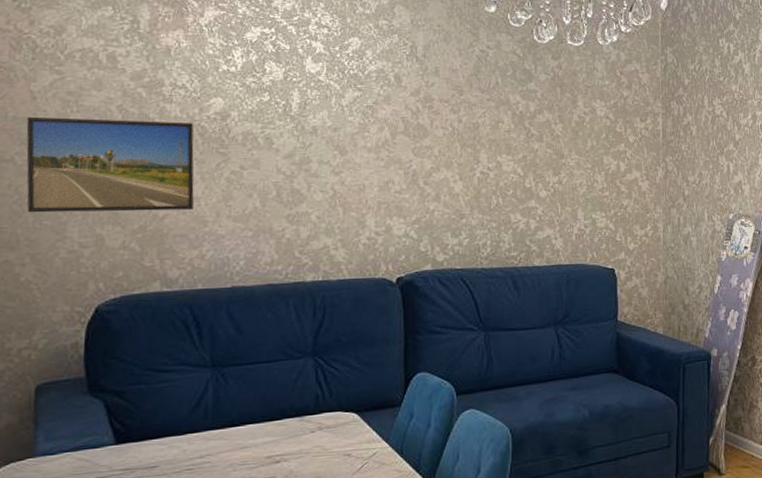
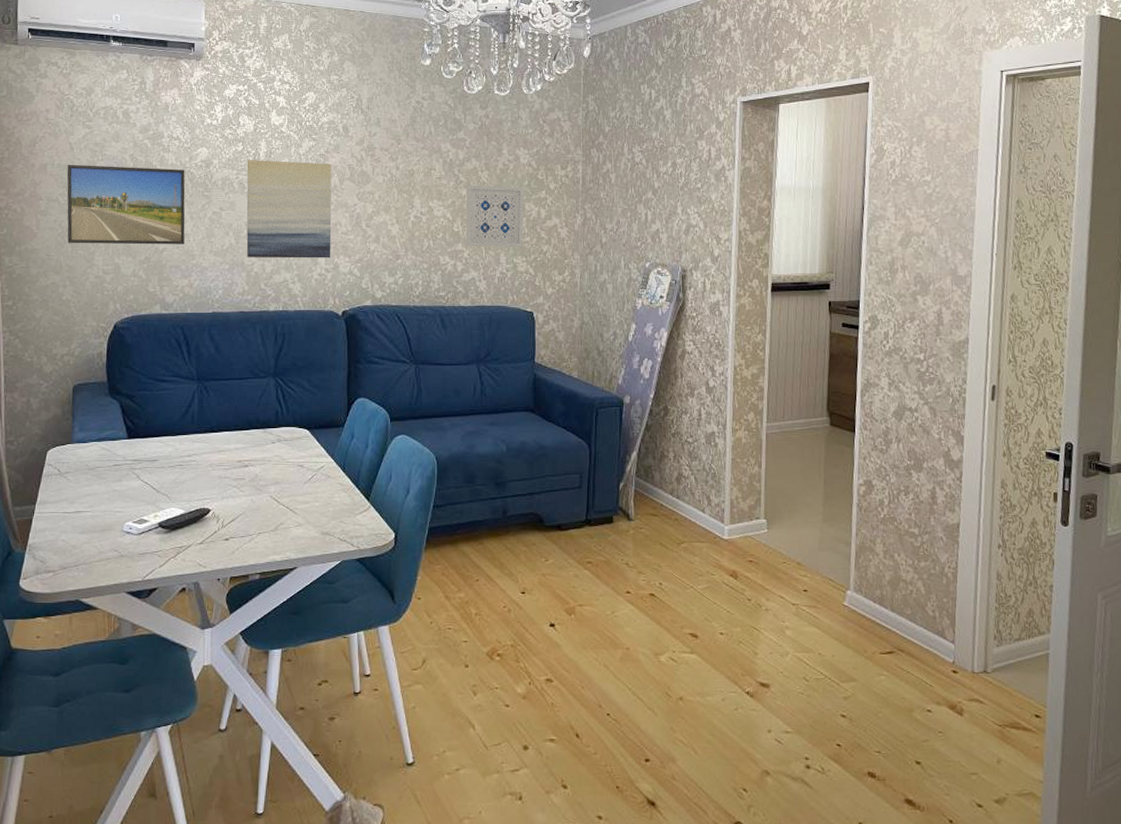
wall art: none [275,112,382,222] -> present [246,160,332,259]
wall art: none [538,138,602,203] -> present [465,185,524,247]

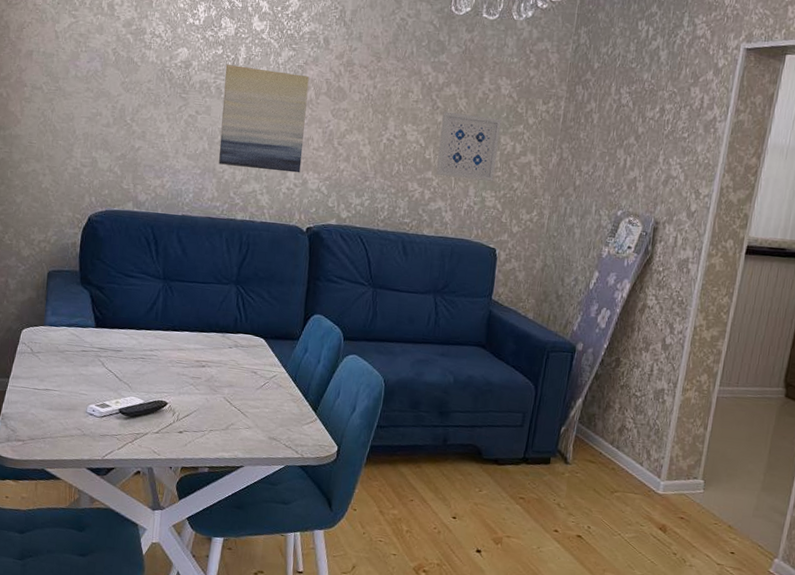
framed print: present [67,164,185,245] -> none [49,53,165,145]

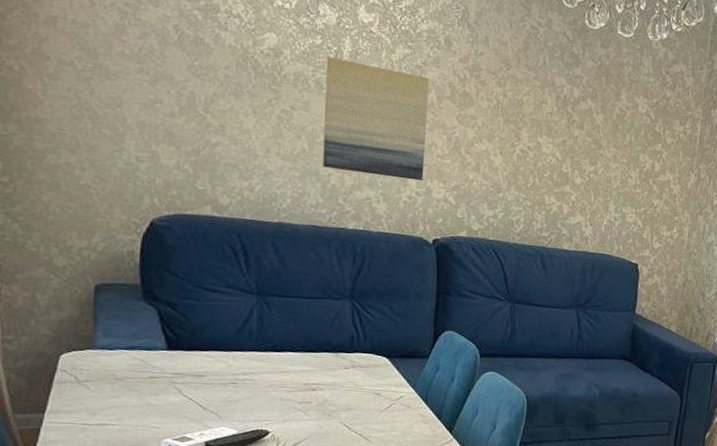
wall art: present [435,111,502,181] -> none [573,125,640,198]

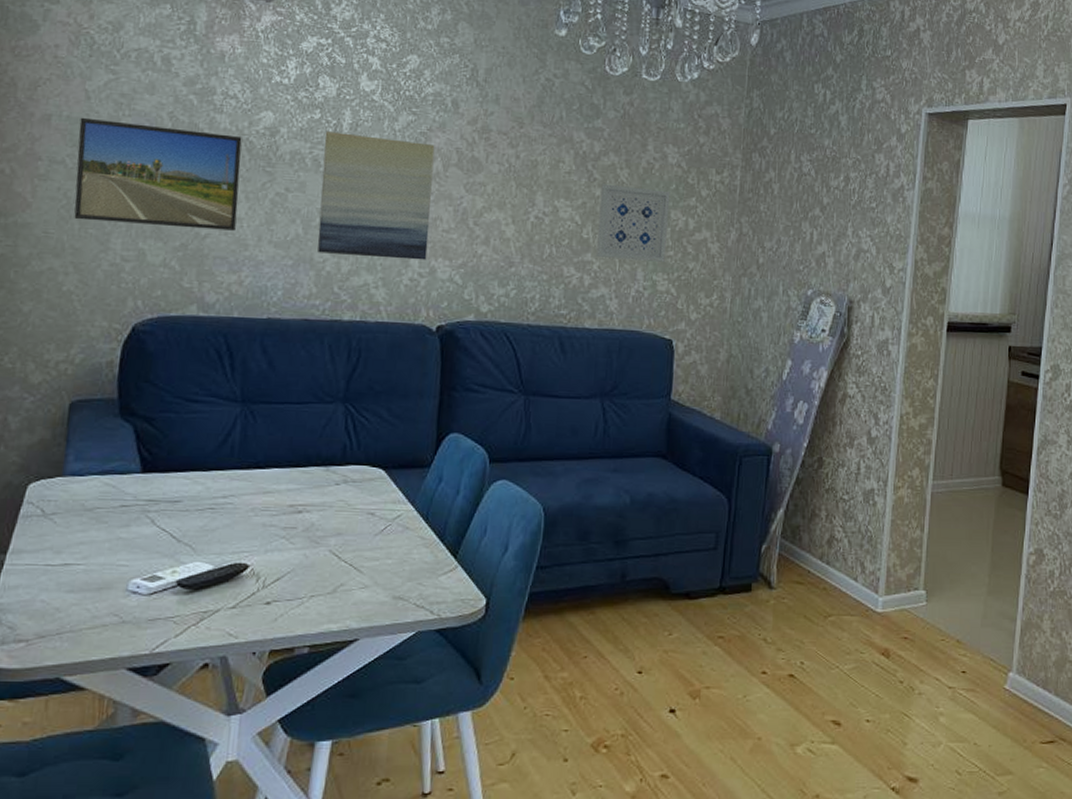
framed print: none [85,22,247,141] -> present [74,117,242,231]
wall art: none [573,125,640,198] -> present [595,183,670,262]

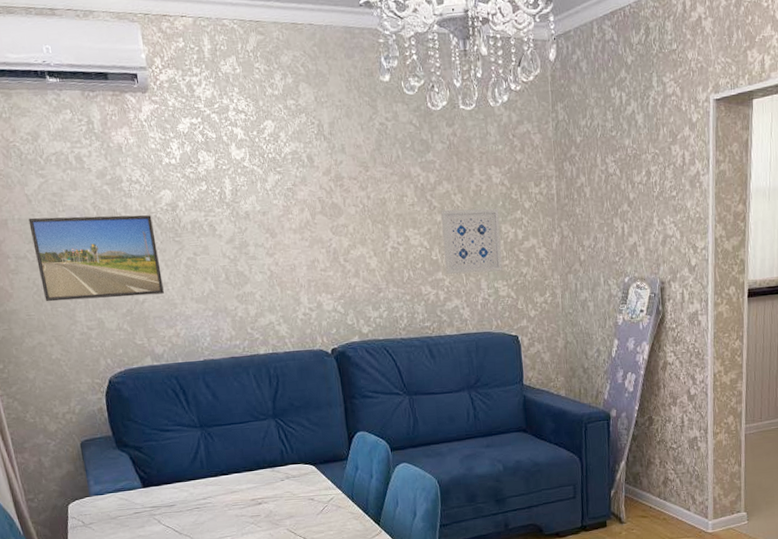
wall art: present [318,131,435,260] -> none [213,197,313,302]

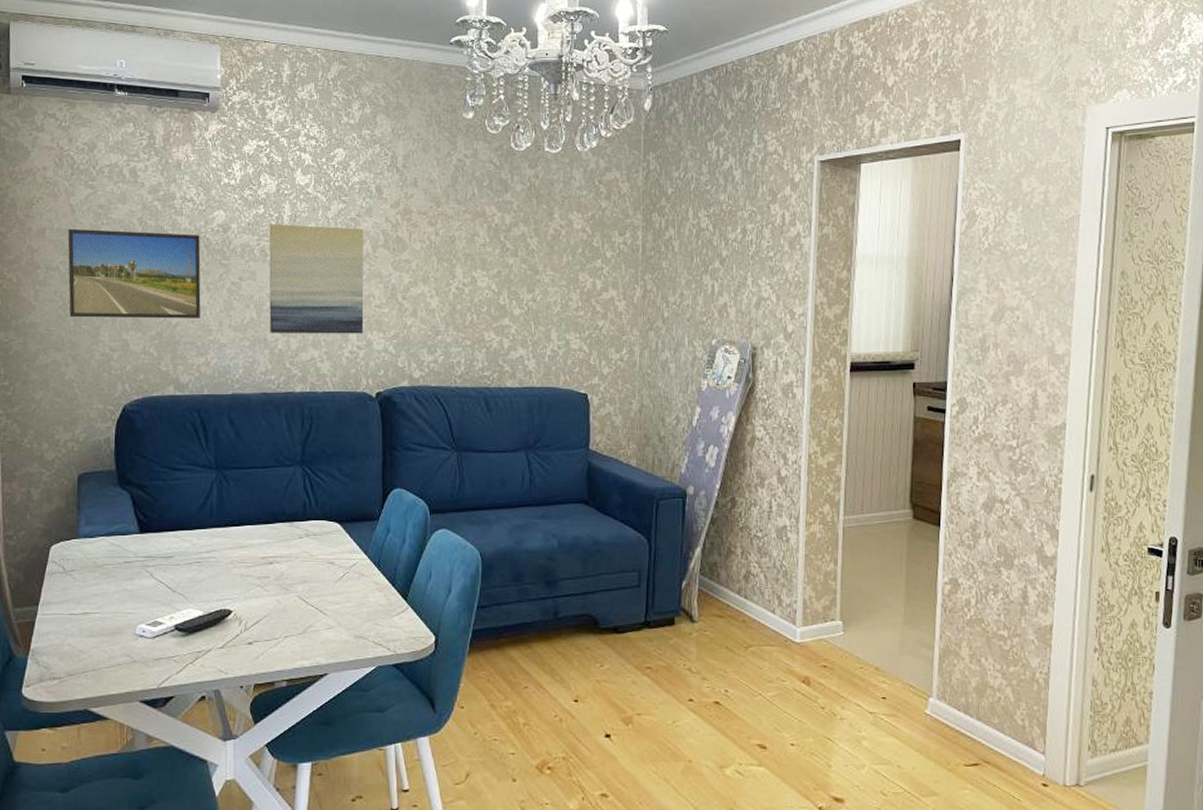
wall art: none [213,197,313,302] -> present [269,224,364,334]
wall art: present [441,208,502,274] -> none [512,253,577,322]

